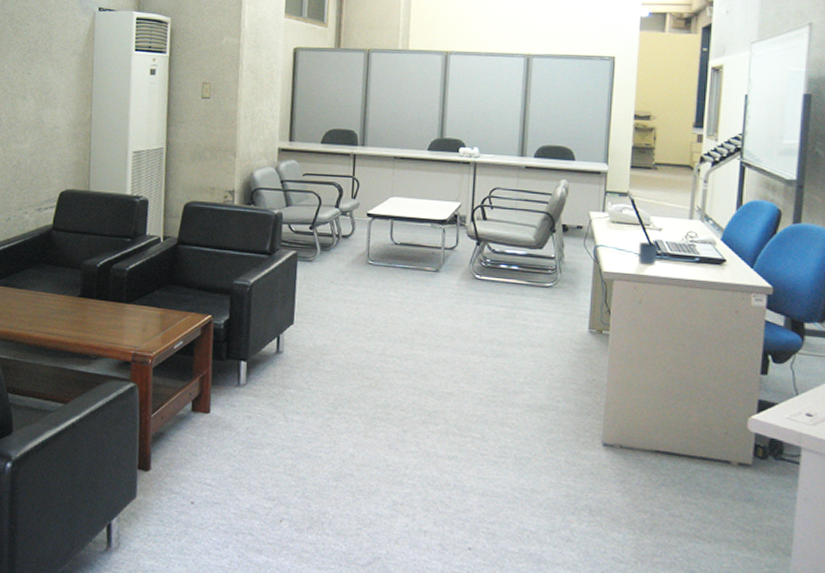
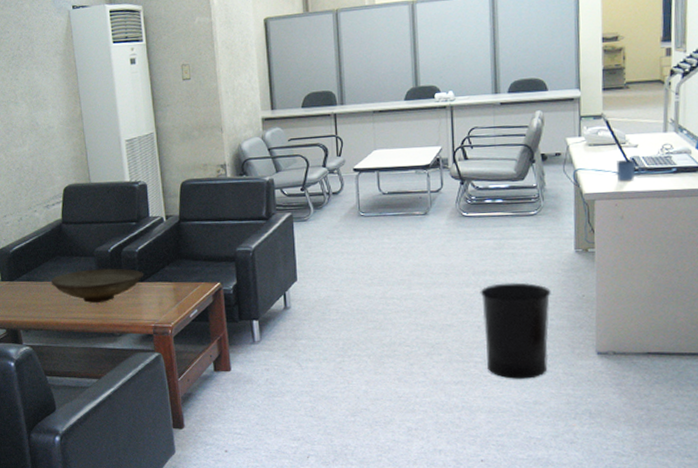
decorative bowl: none [29,282,132,320] -> present [51,268,144,303]
waste bin: none [485,354,560,464] -> present [480,282,551,379]

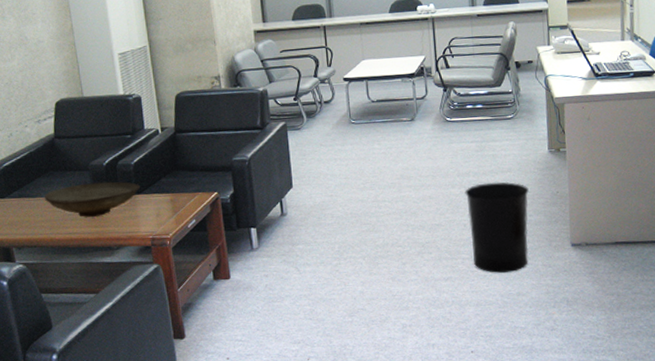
mug: present [617,159,643,183] -> none [582,65,605,87]

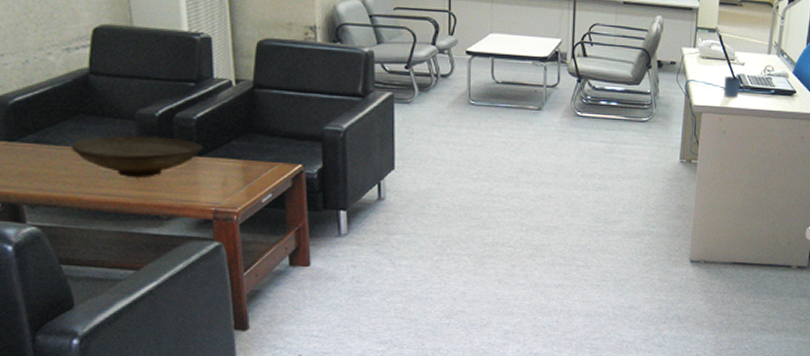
waste bin: present [464,181,529,273] -> none [587,187,655,284]
mug: none [582,65,605,87] -> present [724,75,746,99]

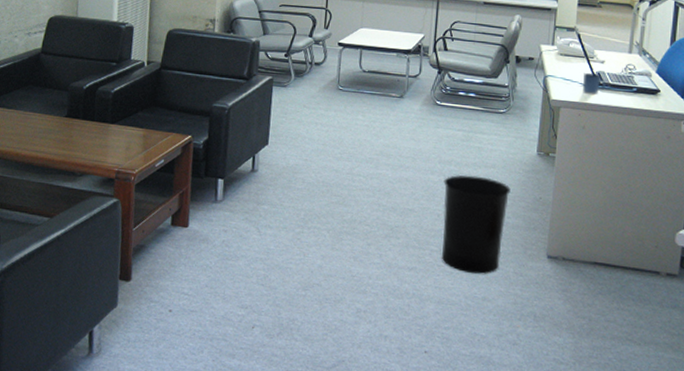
decorative bowl: present [70,135,204,178] -> none [18,103,116,139]
waste bin: none [587,187,655,284] -> present [442,174,511,274]

